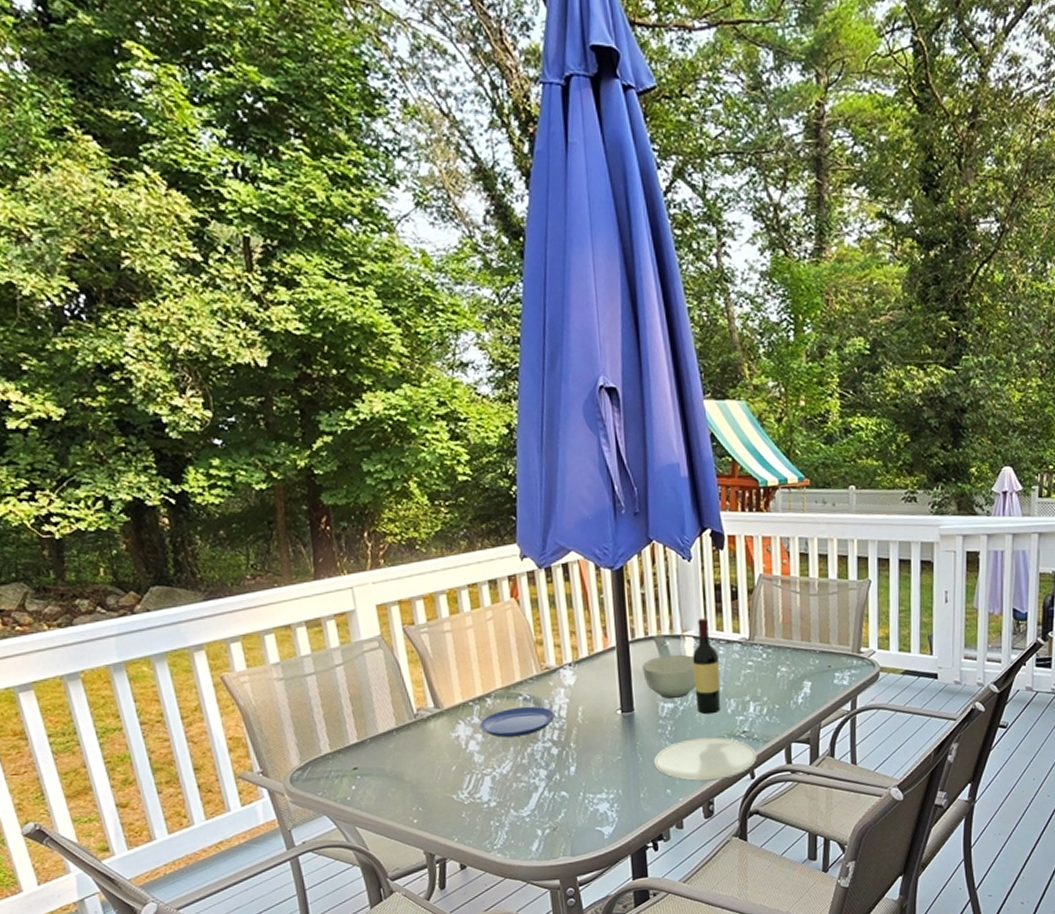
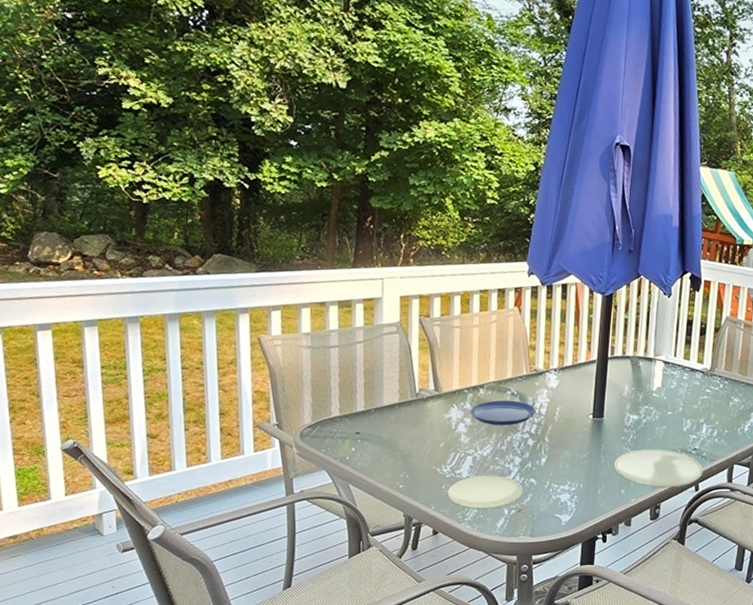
plate: none [468,793,556,835] -> present [447,474,524,510]
bowl: present [642,654,696,699] -> none [616,374,662,412]
wine bottle: present [692,617,721,715] -> none [657,346,682,430]

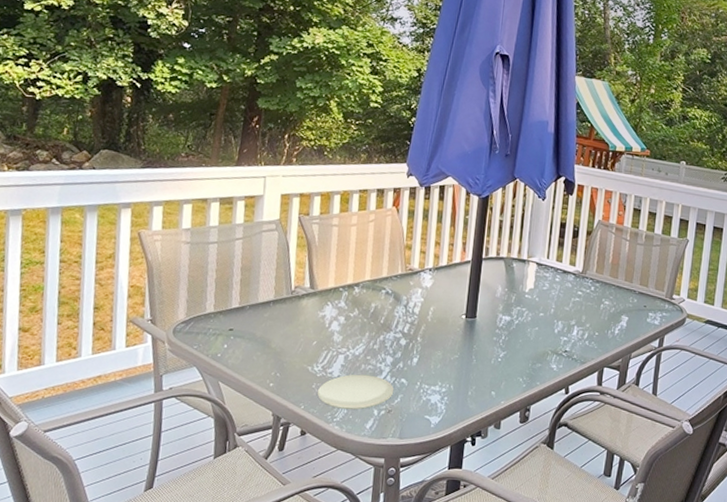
plate: present [470,400,536,426] -> none [344,298,409,325]
plate: present [614,449,703,488] -> none [485,350,574,390]

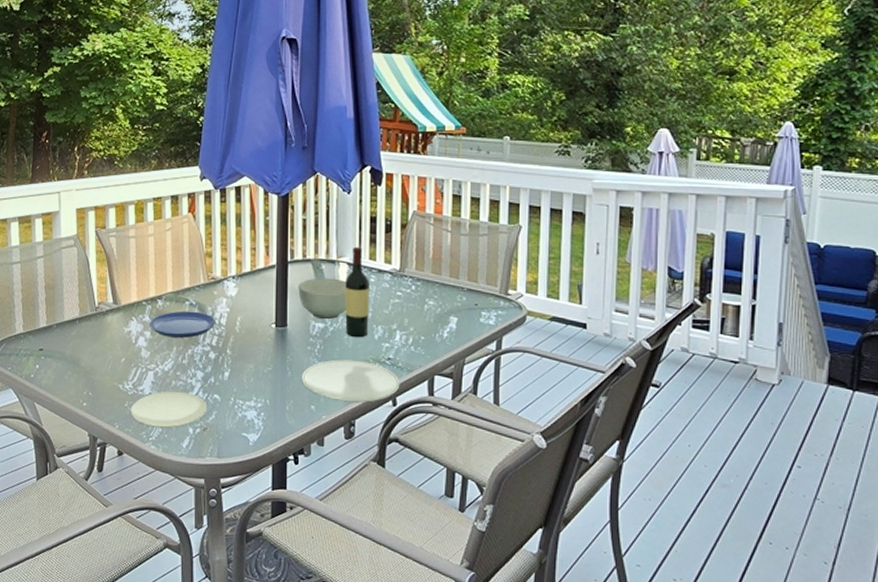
plate: none [344,298,409,325] -> present [150,311,215,338]
plate: none [485,350,574,390] -> present [301,359,400,403]
bowl: none [489,275,534,313] -> present [298,278,347,319]
wine bottle: none [529,248,555,332] -> present [344,246,369,338]

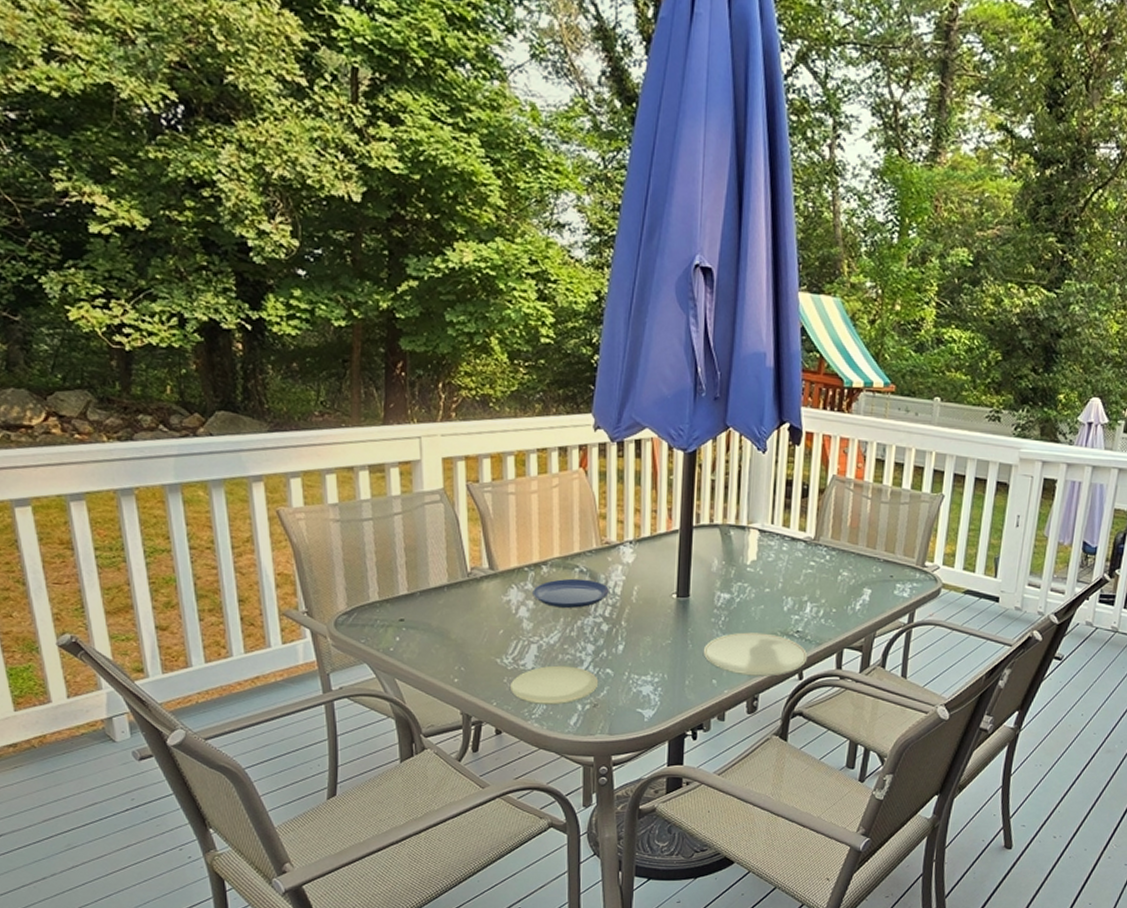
bowl: present [298,278,347,319] -> none [703,545,757,589]
wine bottle: present [344,246,369,338] -> none [753,511,782,610]

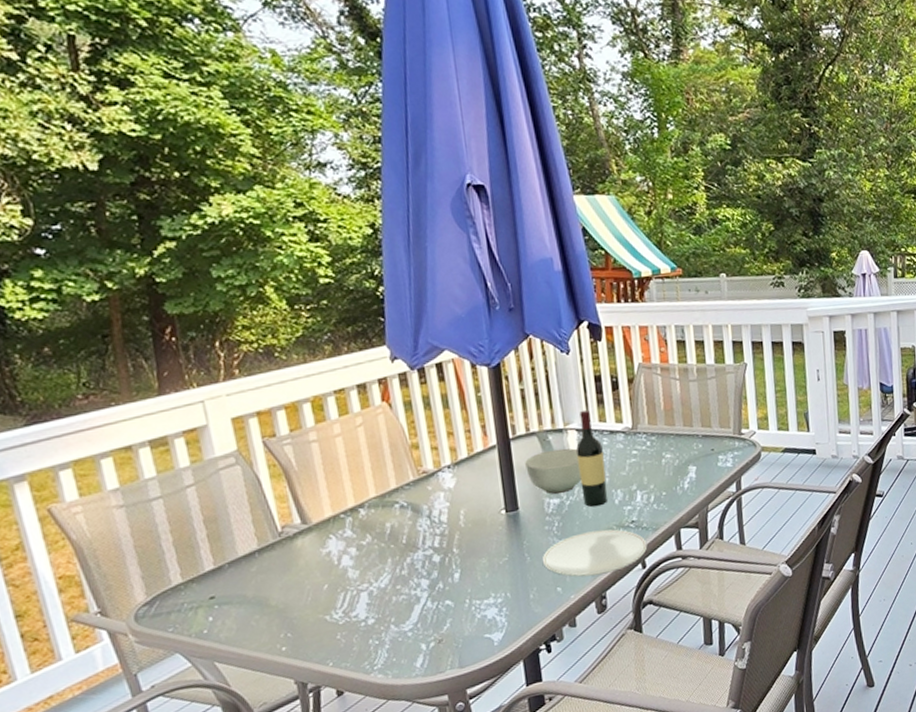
plate: present [509,665,599,706] -> none [344,605,440,655]
plate: present [532,578,609,608] -> none [353,513,435,550]
bowl: none [703,545,757,589] -> present [525,448,582,494]
wine bottle: none [753,511,782,610] -> present [576,409,608,507]

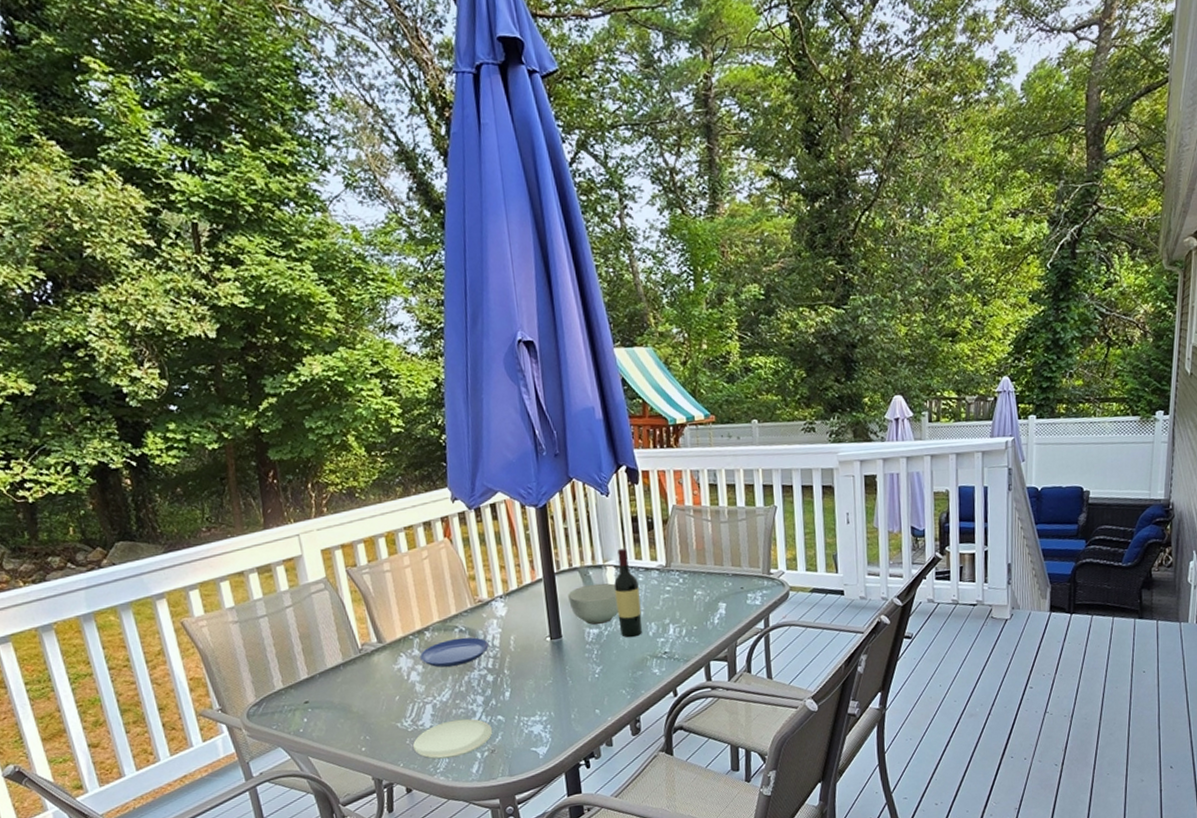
plate: none [344,605,440,655] -> present [412,718,493,759]
plate: none [353,513,435,550] -> present [420,637,489,668]
plate: present [542,529,648,577] -> none [582,659,679,702]

